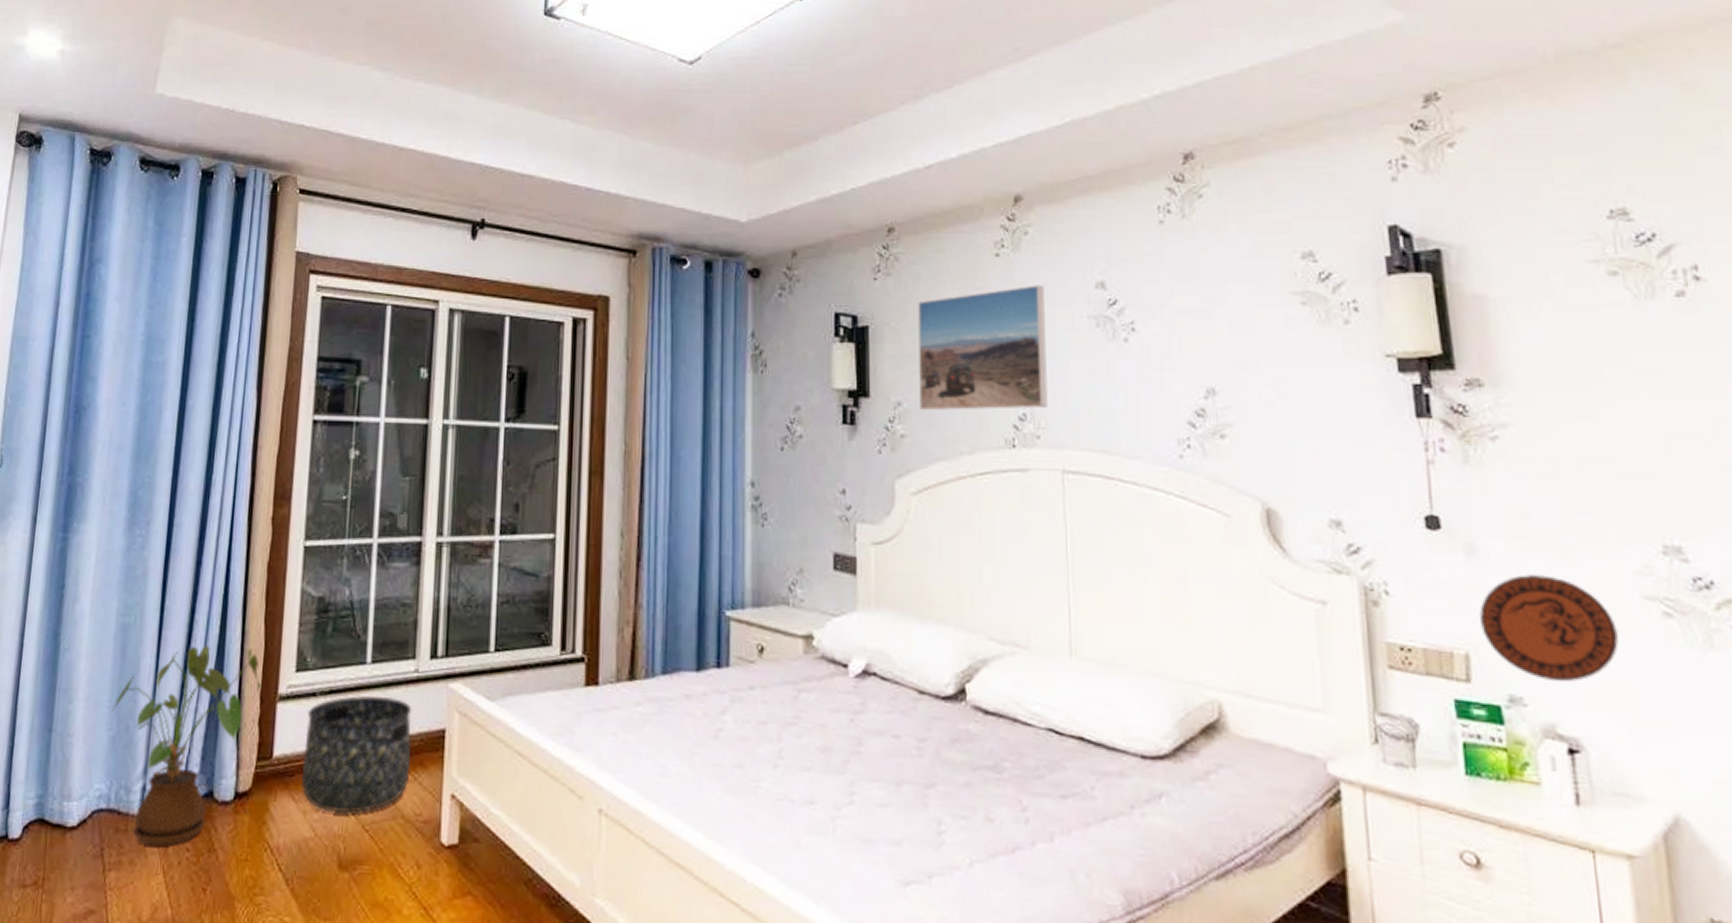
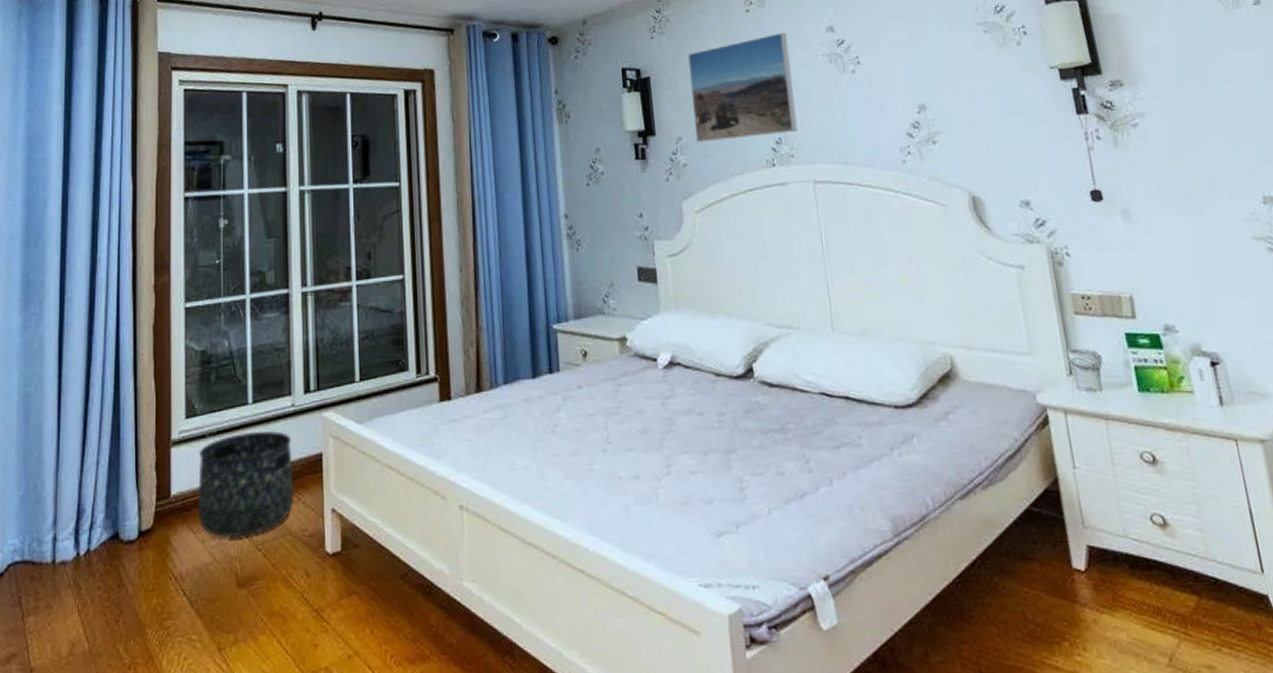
house plant: present [111,645,261,847] -> none [19,403,155,589]
decorative plate: present [1479,574,1619,683] -> none [1137,228,1239,311]

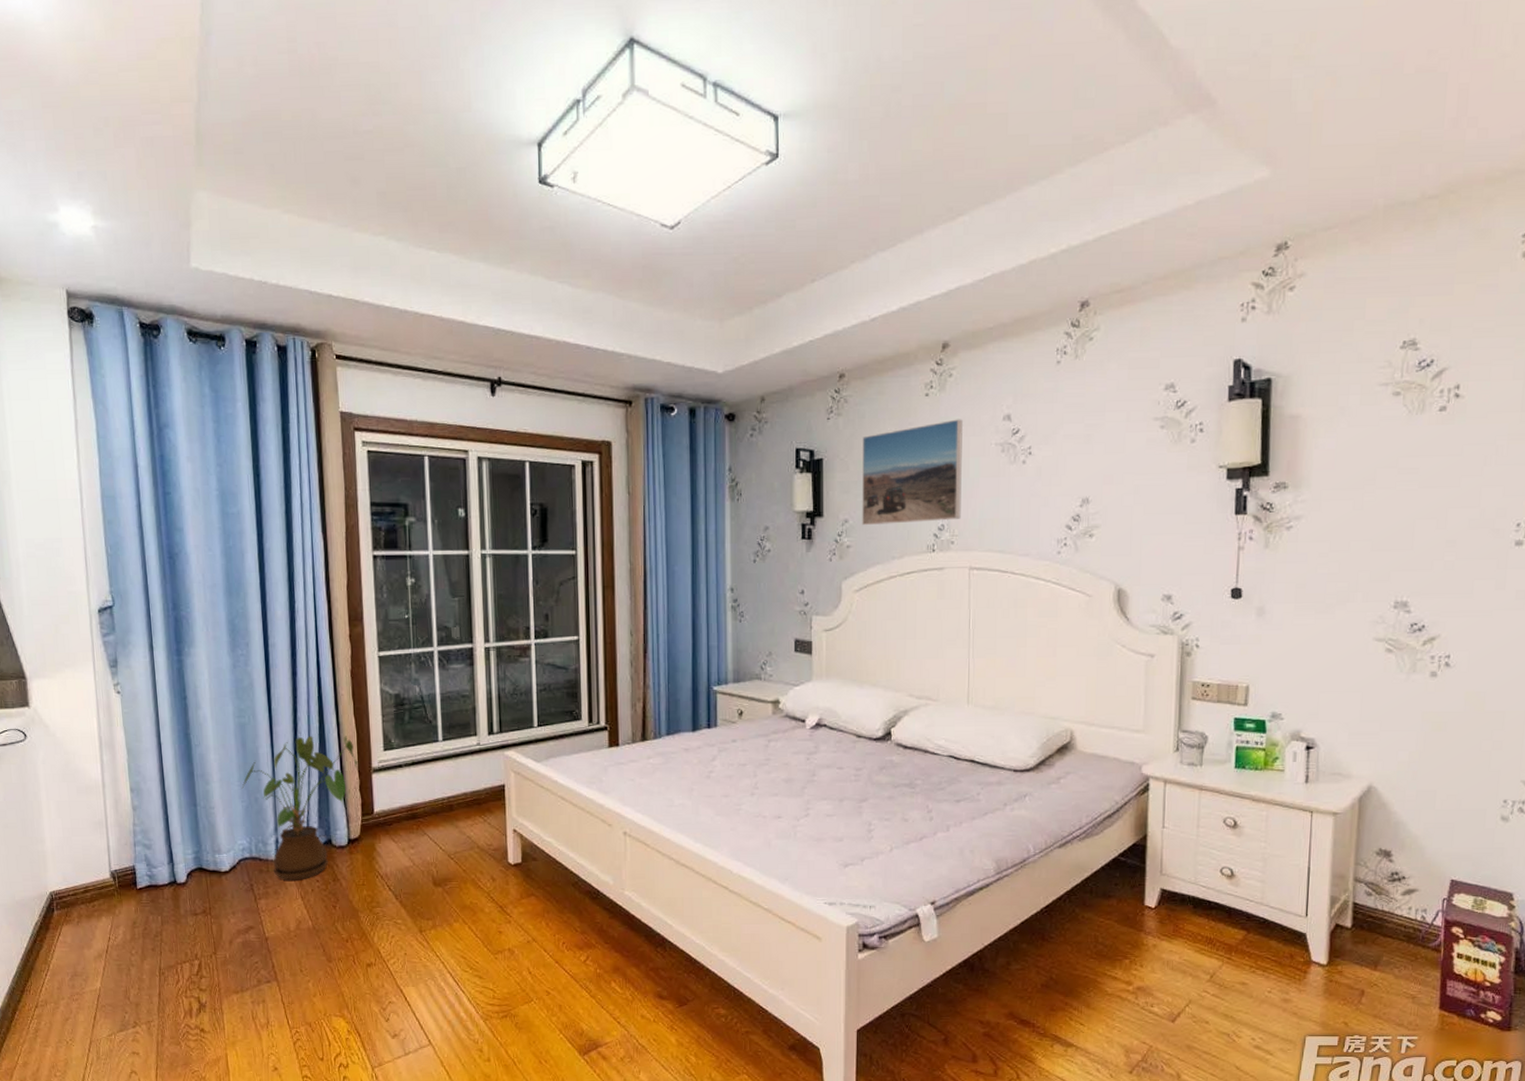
house plant: none [19,403,155,589] -> present [241,735,358,880]
basket: present [197,430,295,537] -> none [396,764,481,847]

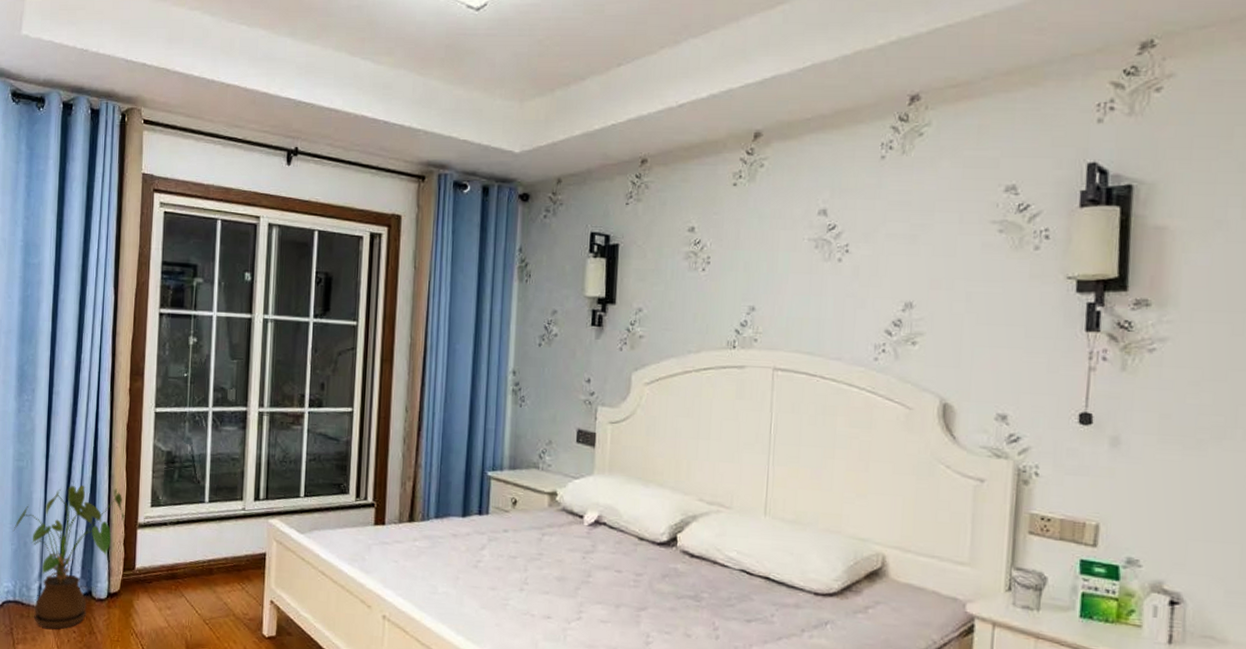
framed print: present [862,419,963,526] -> none [657,211,773,317]

